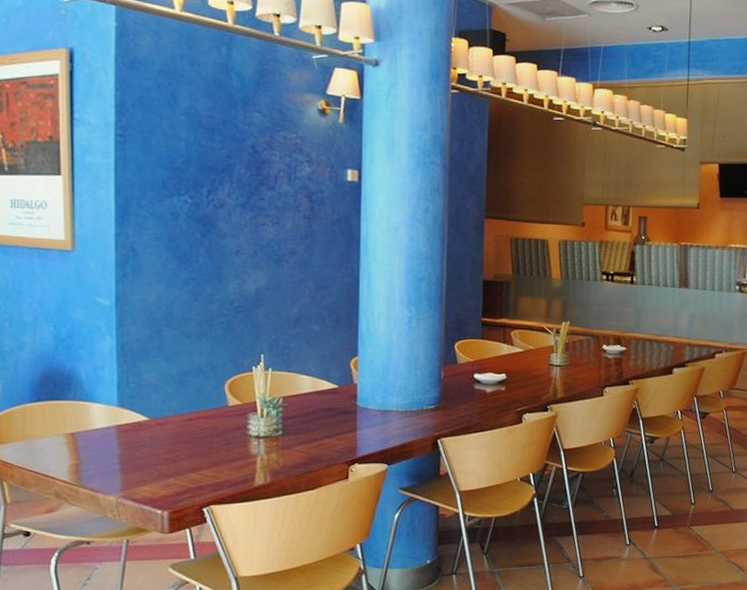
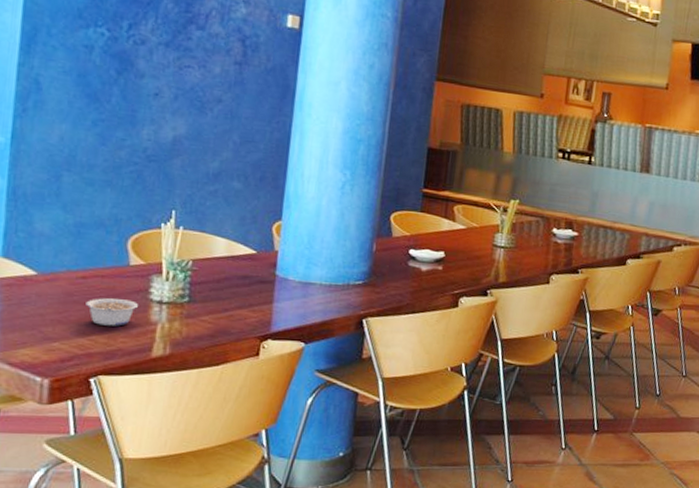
legume: none [193,437,238,461] -> present [86,298,138,326]

